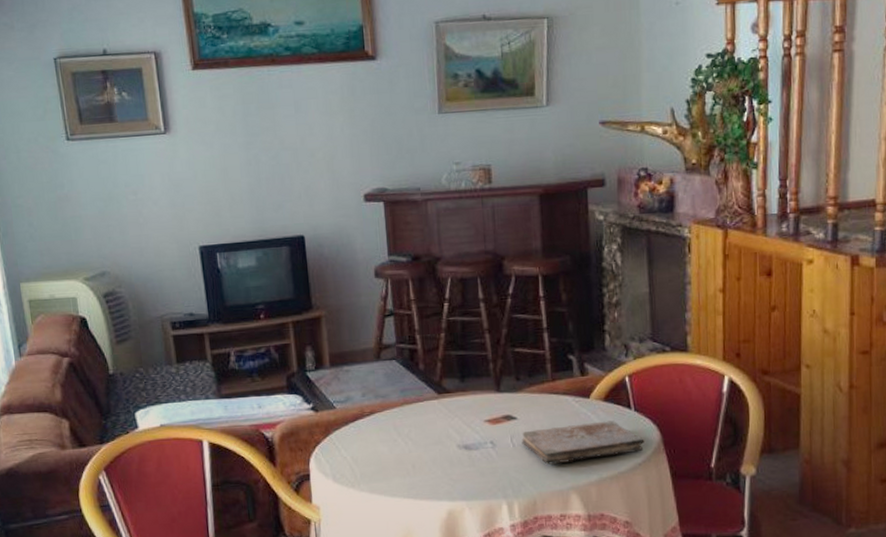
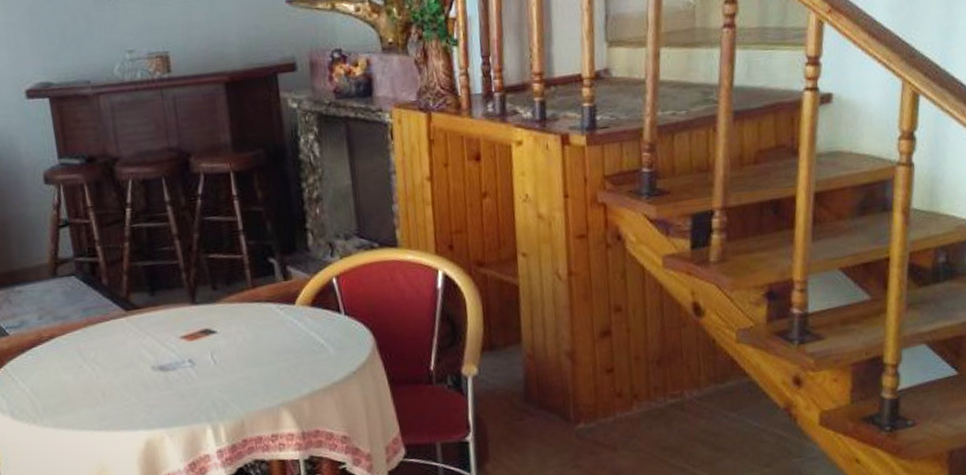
book: present [522,420,645,465] -> none [223,327,358,381]

